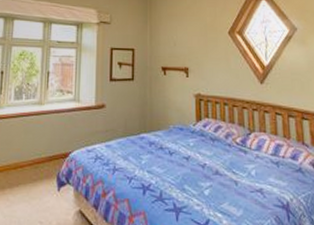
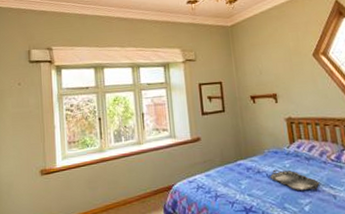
serving tray: none [172,147,223,172] -> present [269,169,320,190]

